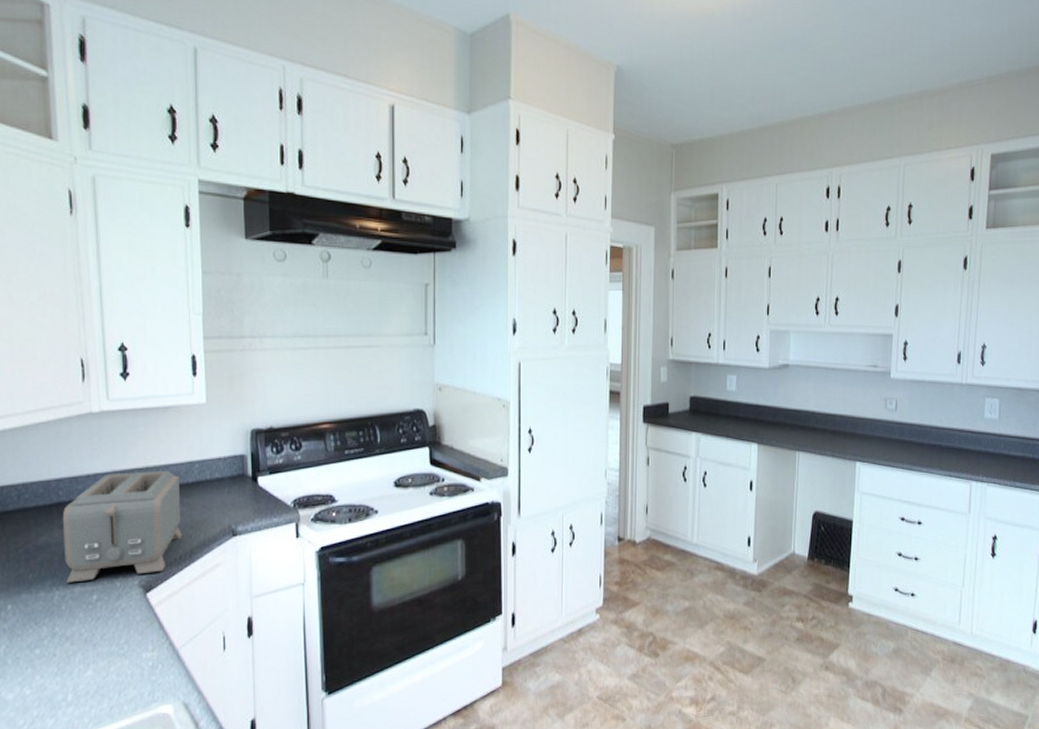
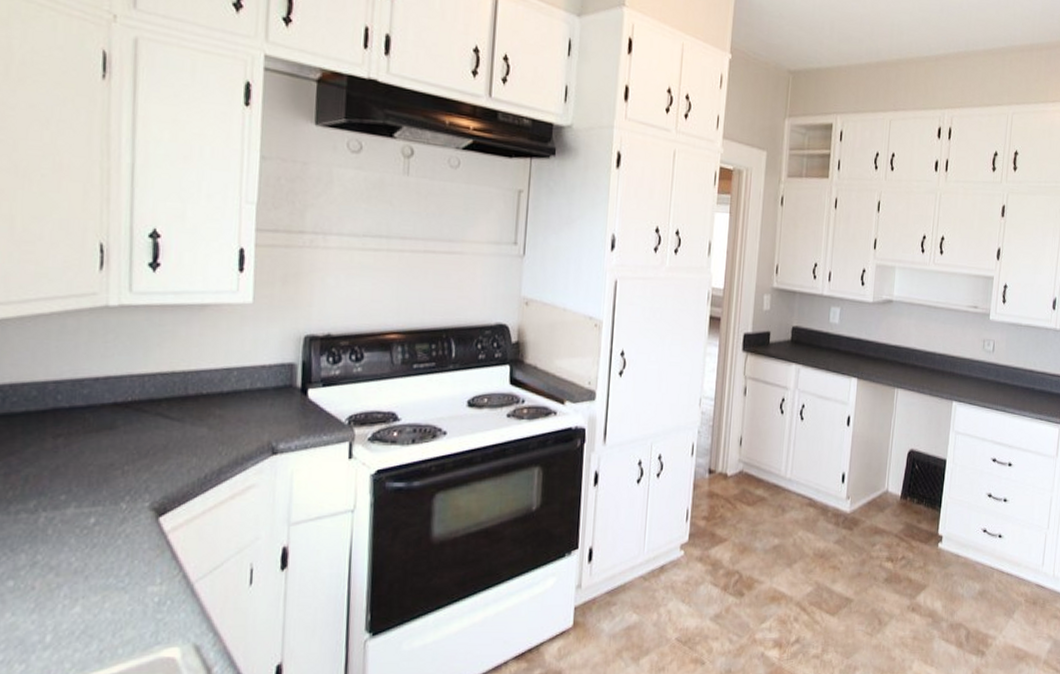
toaster: present [62,470,182,583] -> none [57,376,212,503]

